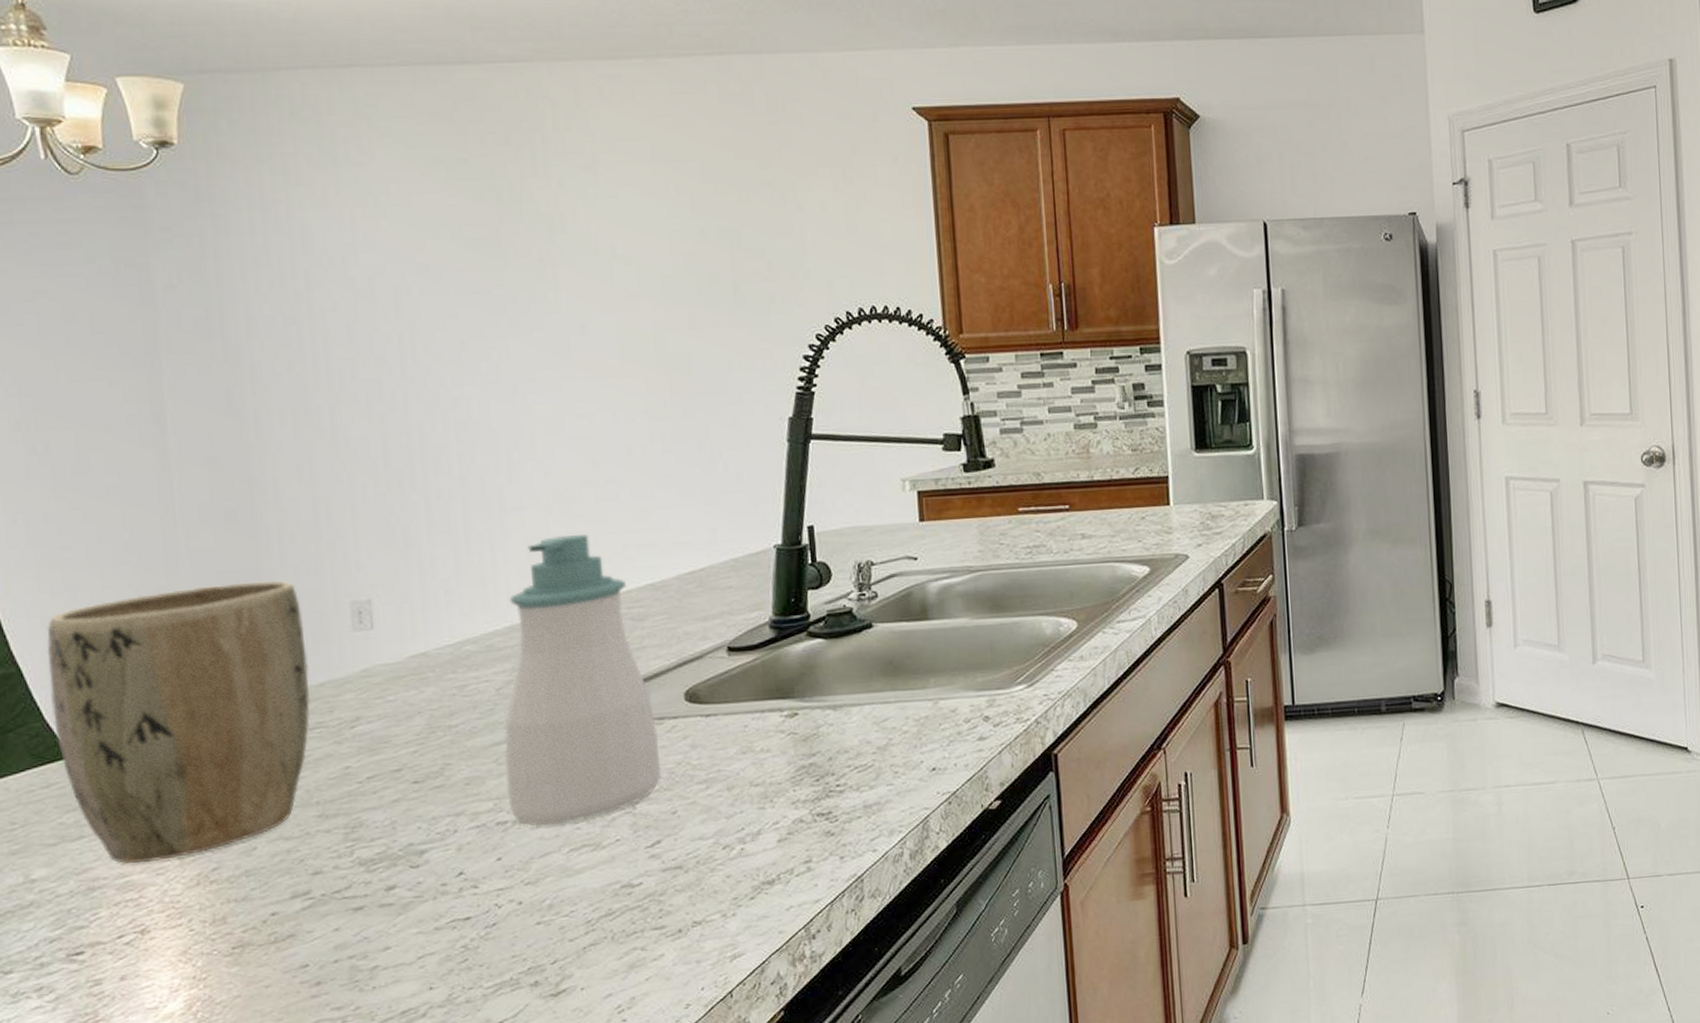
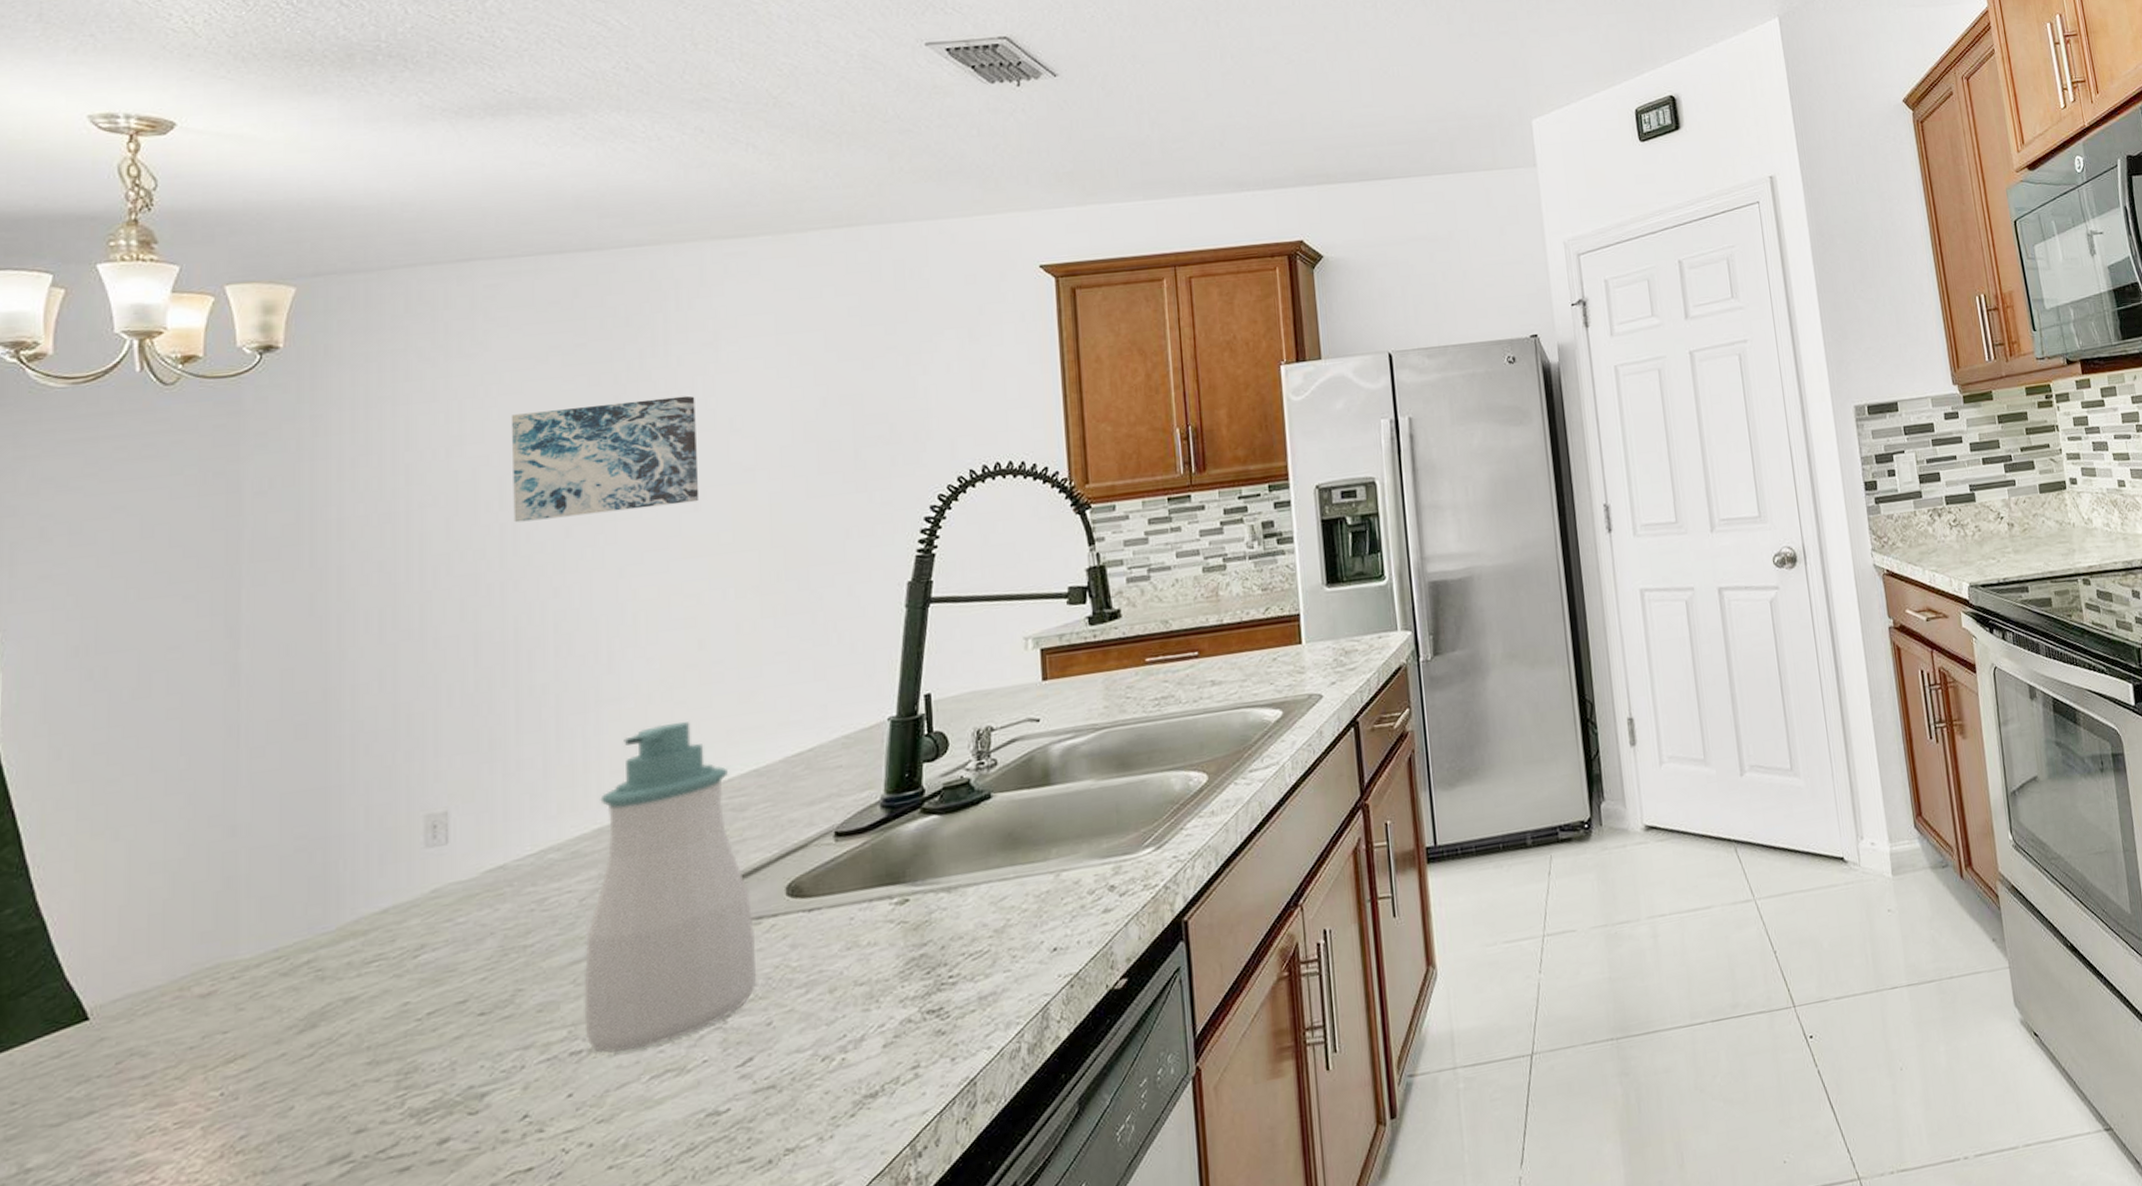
plant pot: present [46,581,310,864] -> none [74,798,371,1141]
wall art: none [402,218,586,333] -> present [512,395,700,523]

